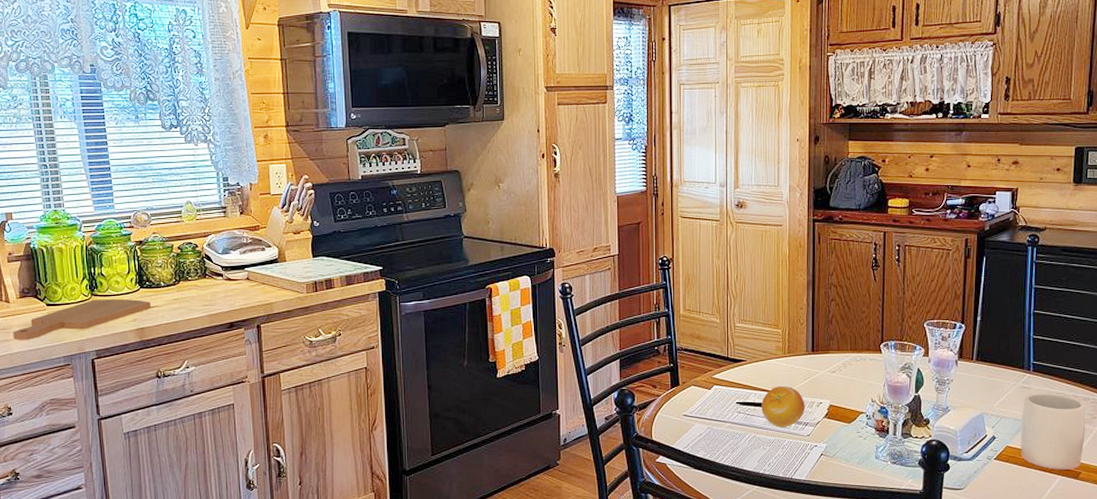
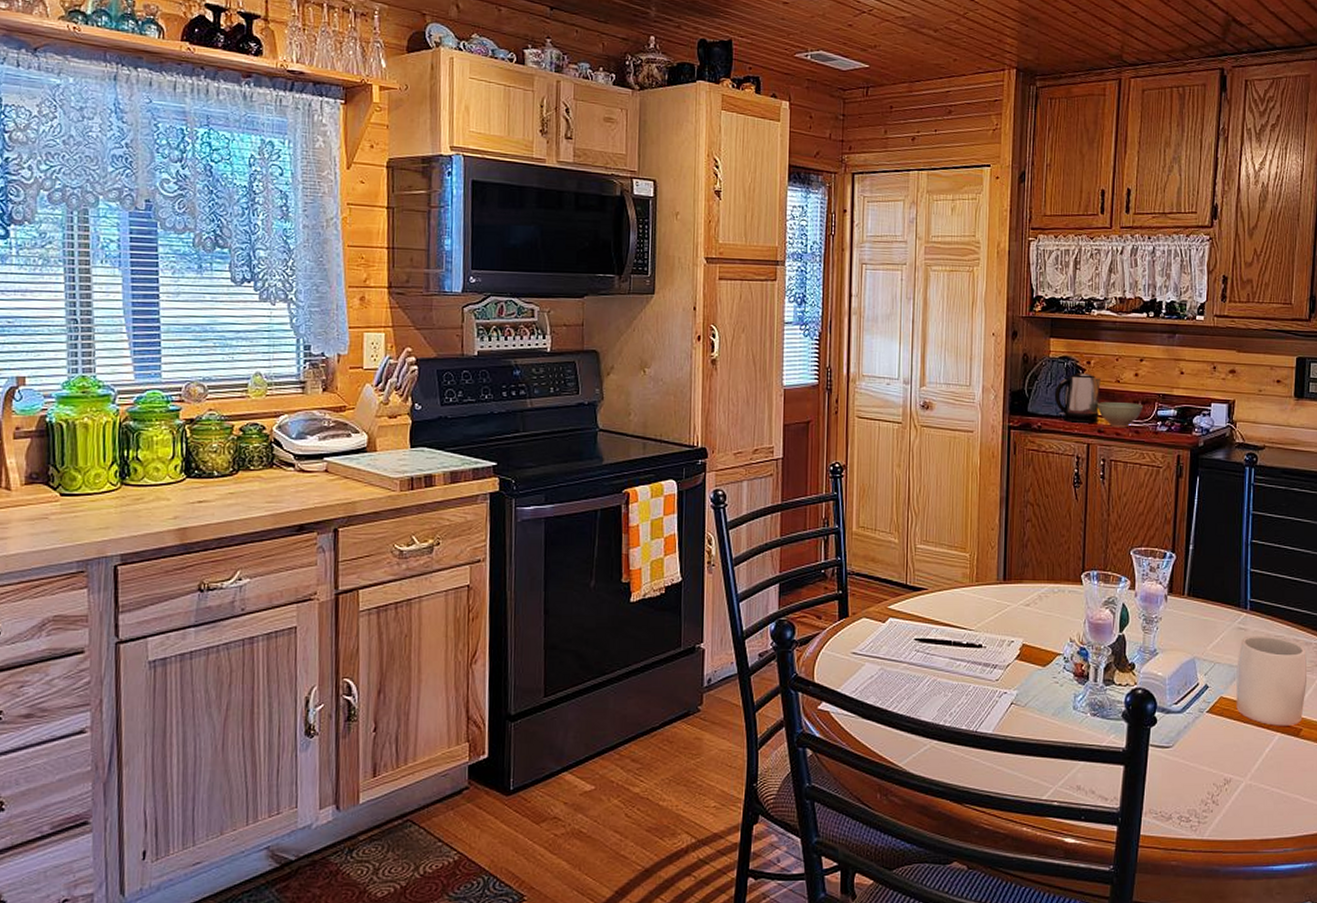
cutting board: present [13,298,152,340] -> none [11,489,200,539]
fruit: present [761,385,805,427] -> none [943,620,994,670]
kettle: none [853,170,895,215] -> present [1054,373,1101,424]
bowl: none [891,195,934,217] -> present [1096,402,1144,428]

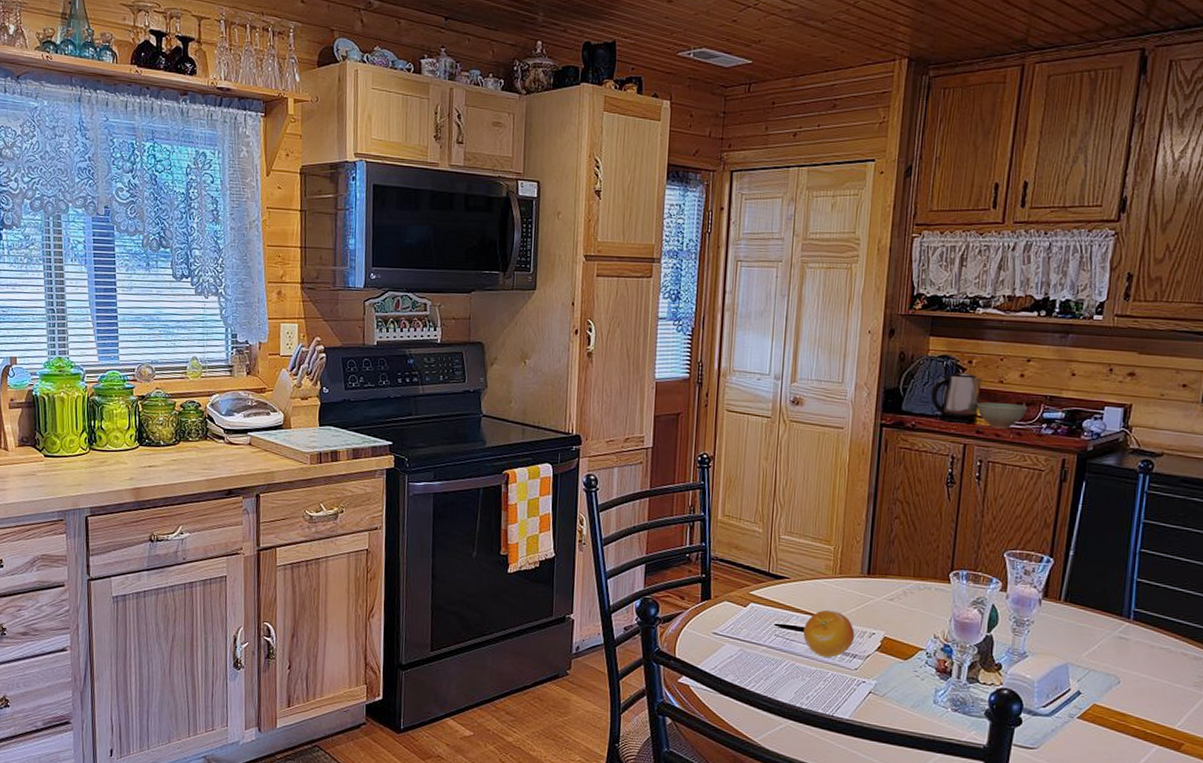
fruit: none [943,620,994,670] -> present [803,610,855,658]
mug: present [1236,635,1306,726] -> none [1110,645,1195,740]

